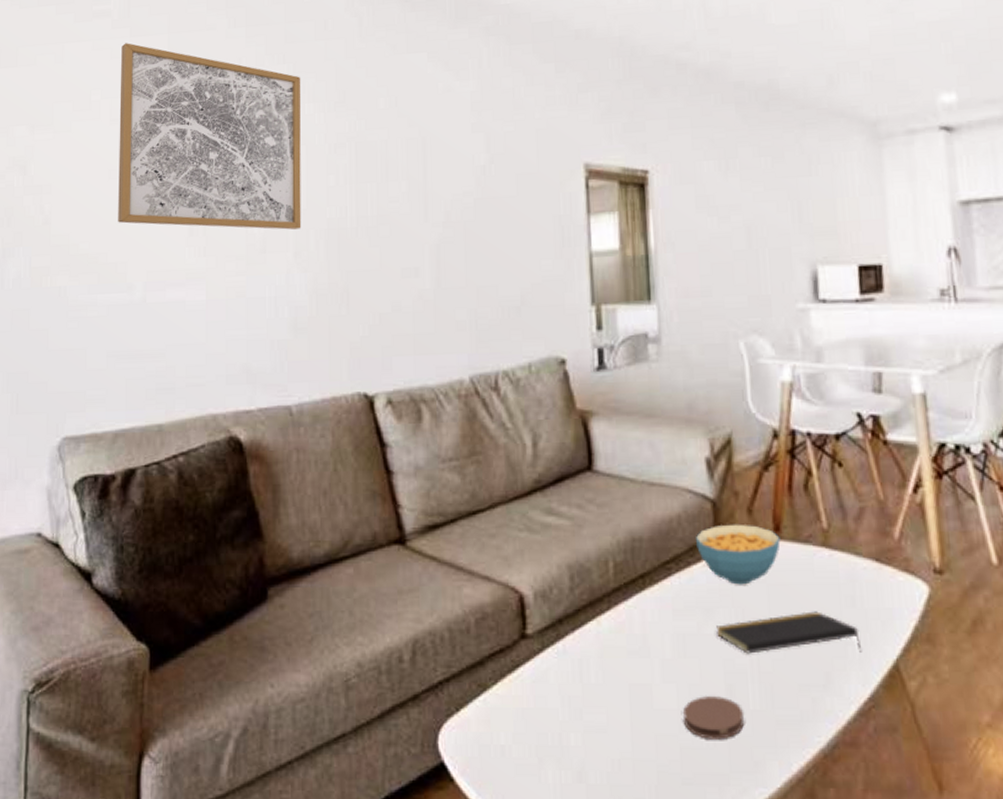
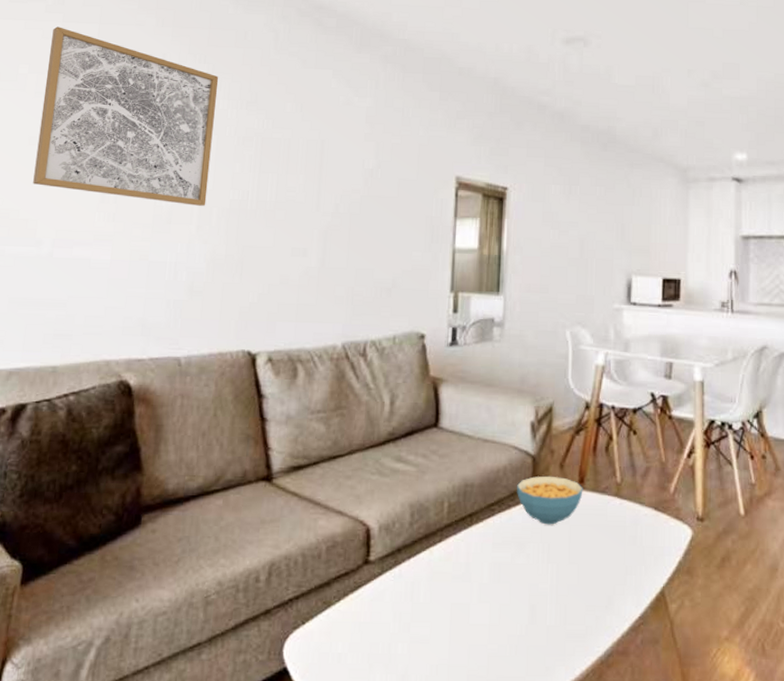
coaster: present [683,696,744,740] -> none [493,614,541,649]
notepad: present [716,611,863,654] -> none [526,547,638,581]

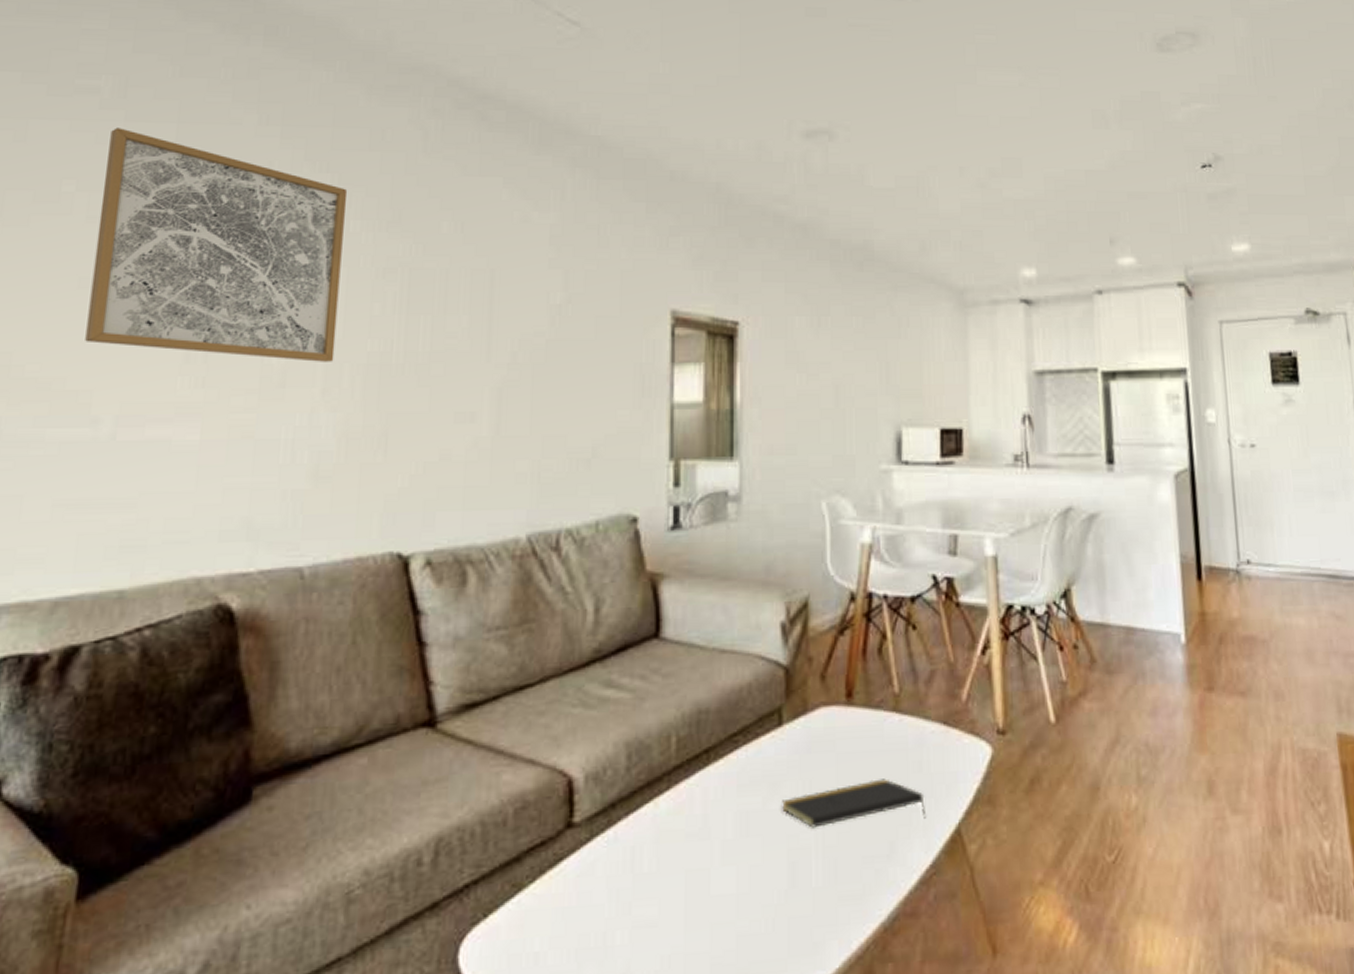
cereal bowl: present [517,476,583,525] -> none [766,691,852,756]
notepad: none [526,547,638,581] -> present [782,778,927,828]

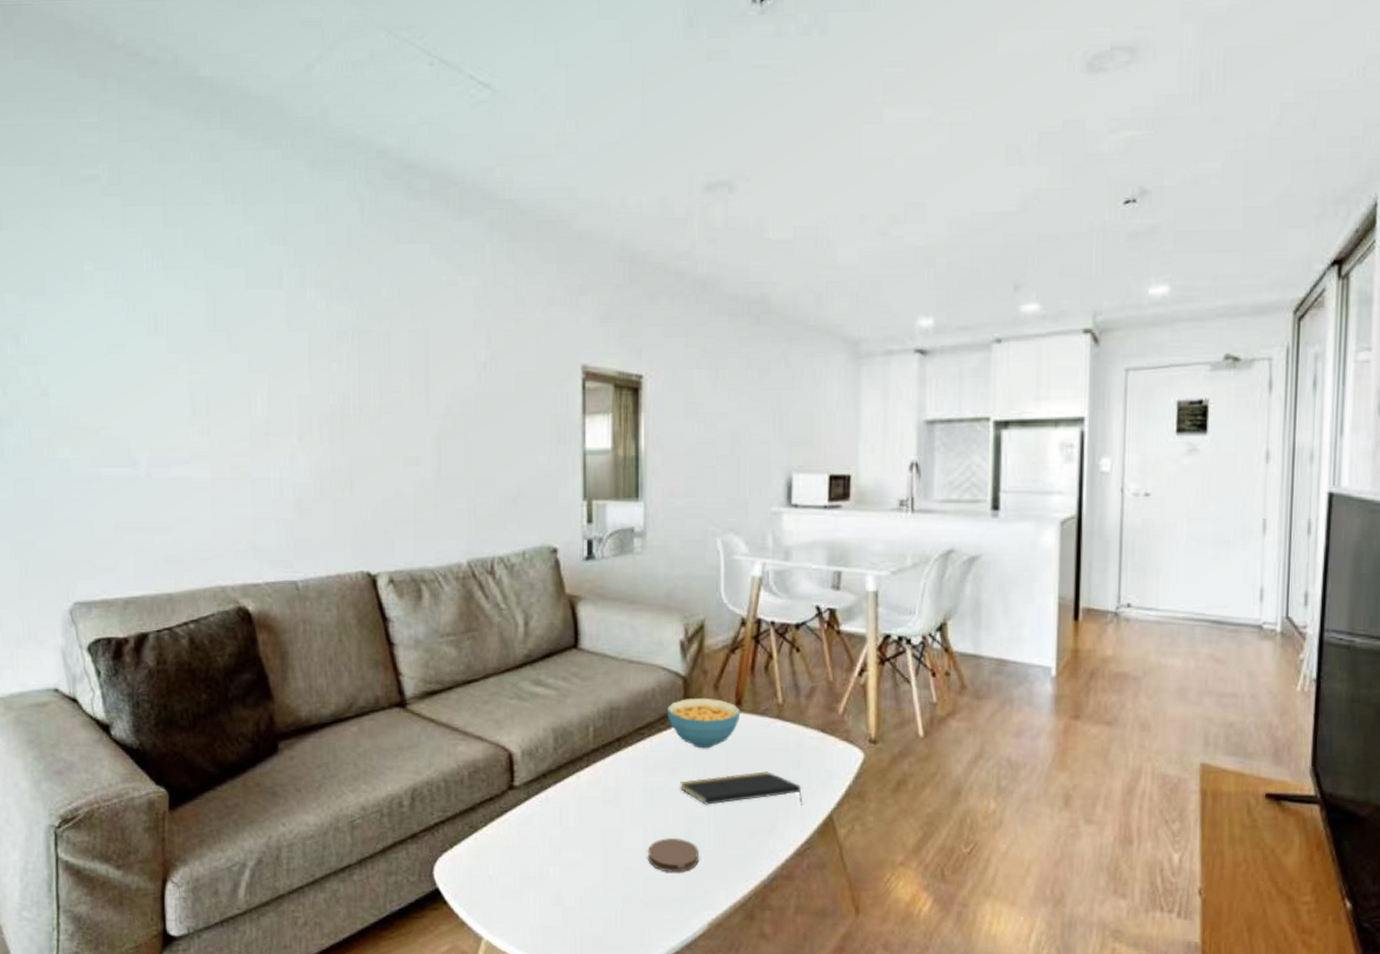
wall art: present [85,127,348,362] -> none [113,212,305,414]
coaster: none [743,876,805,924] -> present [648,838,699,873]
cereal bowl: none [766,691,852,756] -> present [668,697,741,749]

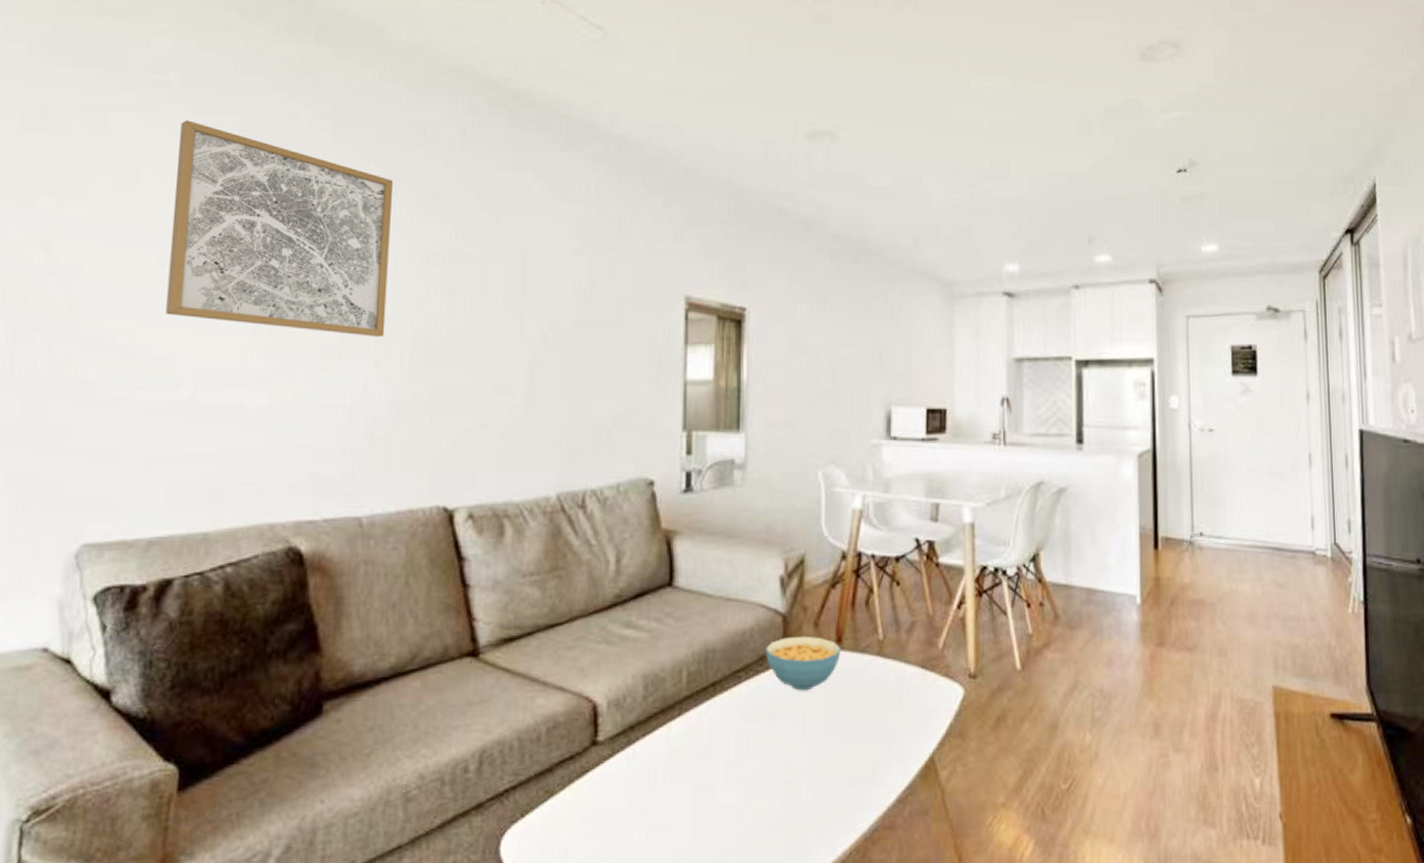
wall art: none [113,212,305,414] -> present [166,120,394,337]
coaster: present [648,838,699,873] -> none [743,791,797,831]
notepad: present [680,771,803,805] -> none [778,713,905,752]

